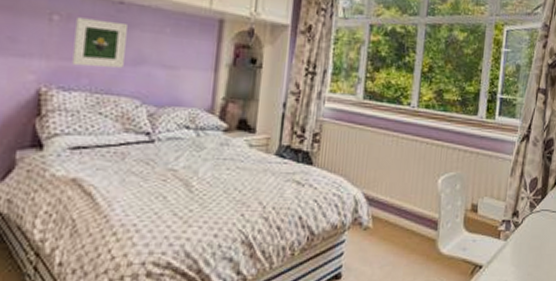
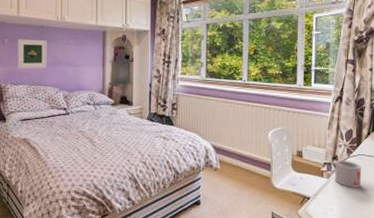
mug: none [513,216,544,252] -> present [335,160,361,188]

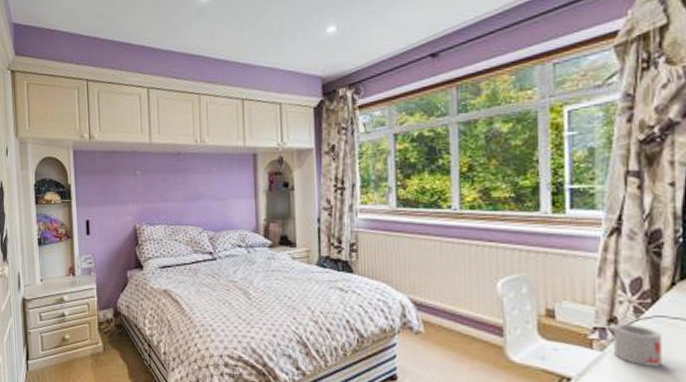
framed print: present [18,39,47,69] -> none [151,169,187,206]

